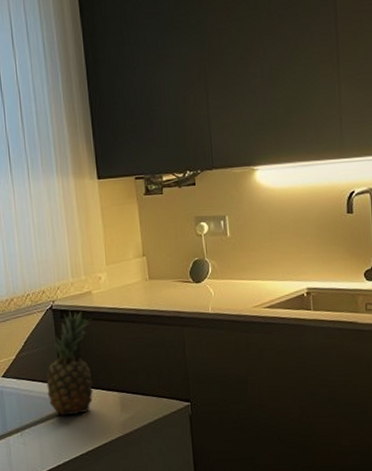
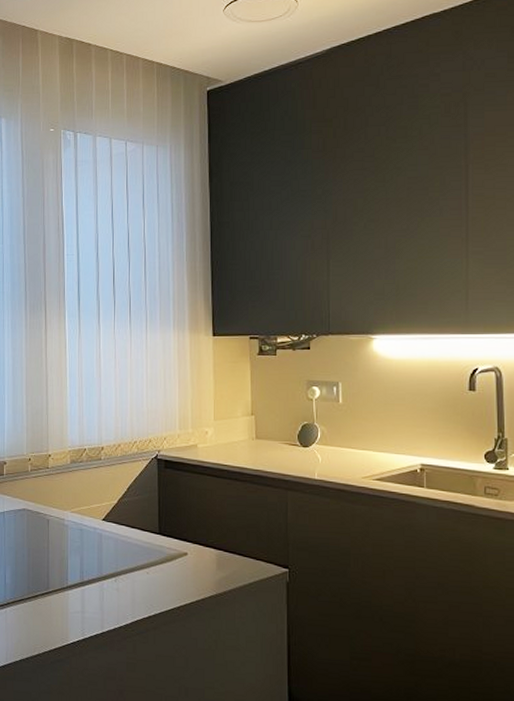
fruit: present [46,310,93,416] -> none [145,461,196,568]

